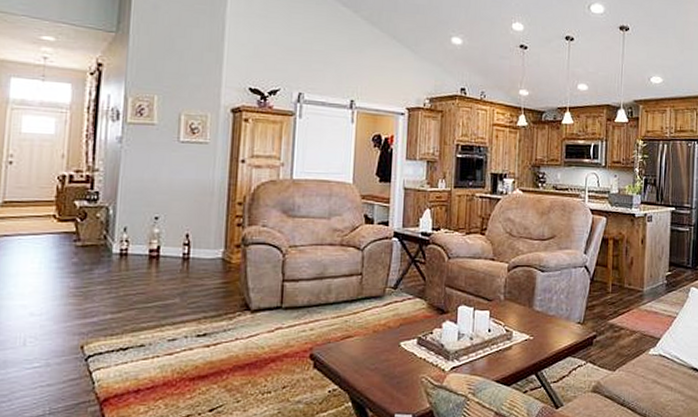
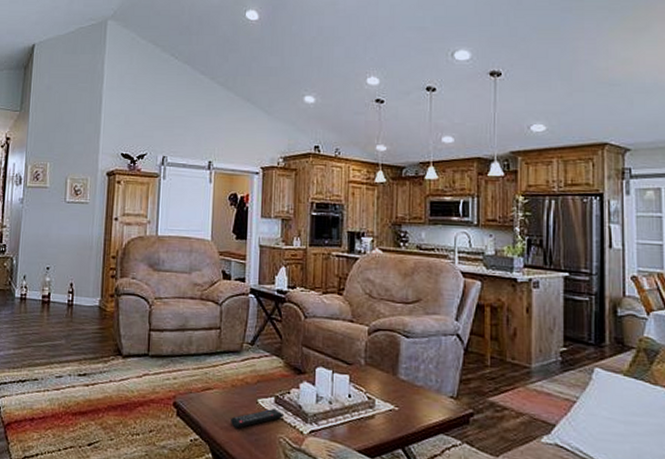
remote control: none [372,349,426,373] -> present [231,408,283,428]

